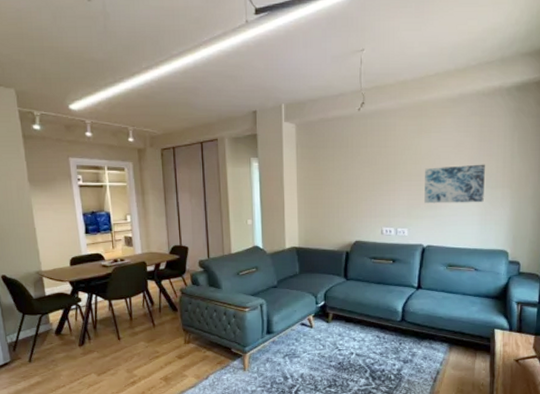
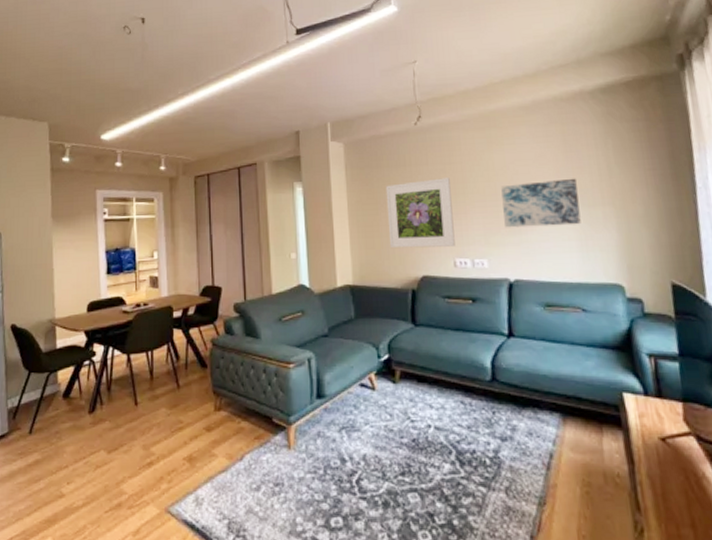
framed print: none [330,159,384,218] -> present [385,178,455,248]

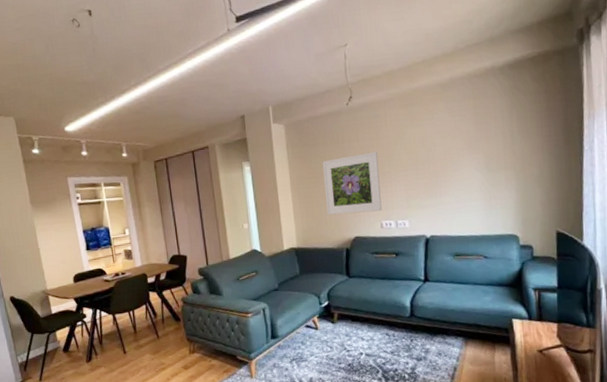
wall art: present [501,178,581,228] -> none [421,147,487,193]

